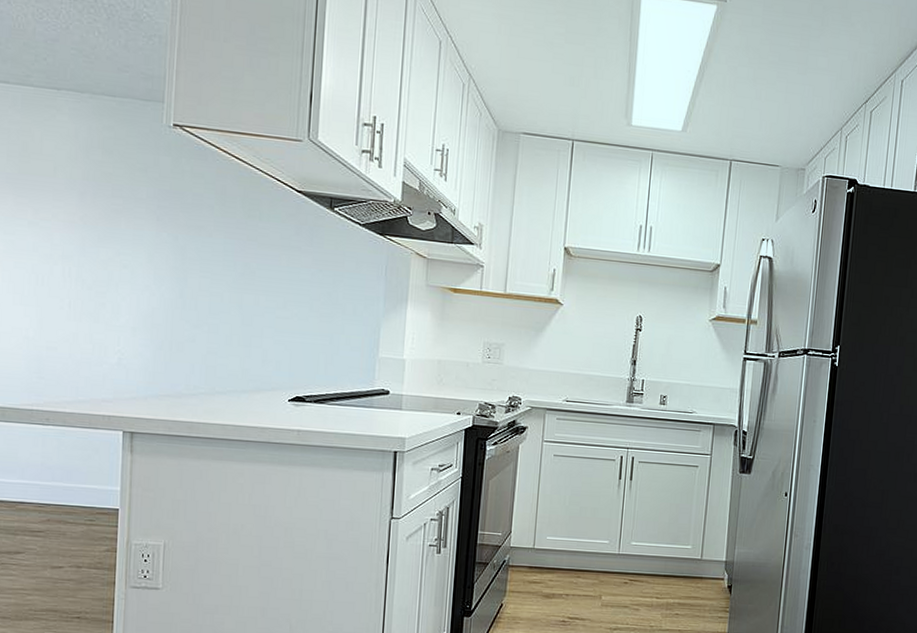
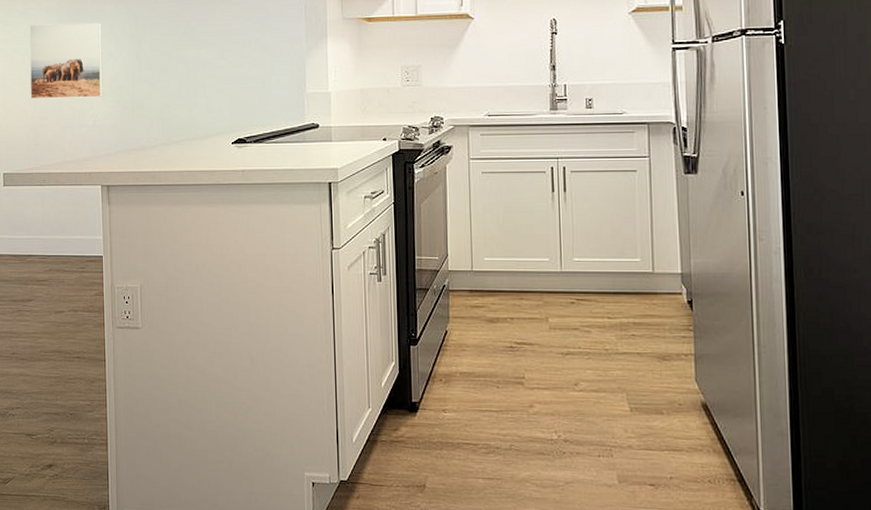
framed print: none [35,238,138,333] -> present [29,22,103,99]

